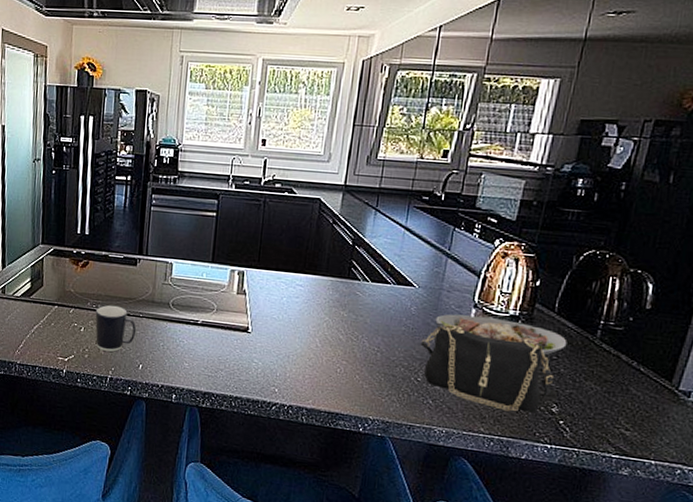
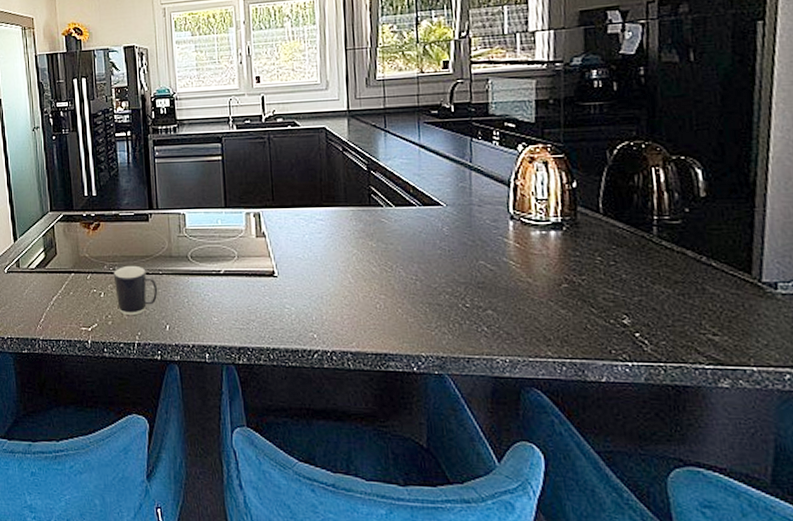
handbag: present [420,322,554,413] -> none [461,240,618,329]
salad: present [435,314,567,356] -> none [471,228,623,262]

